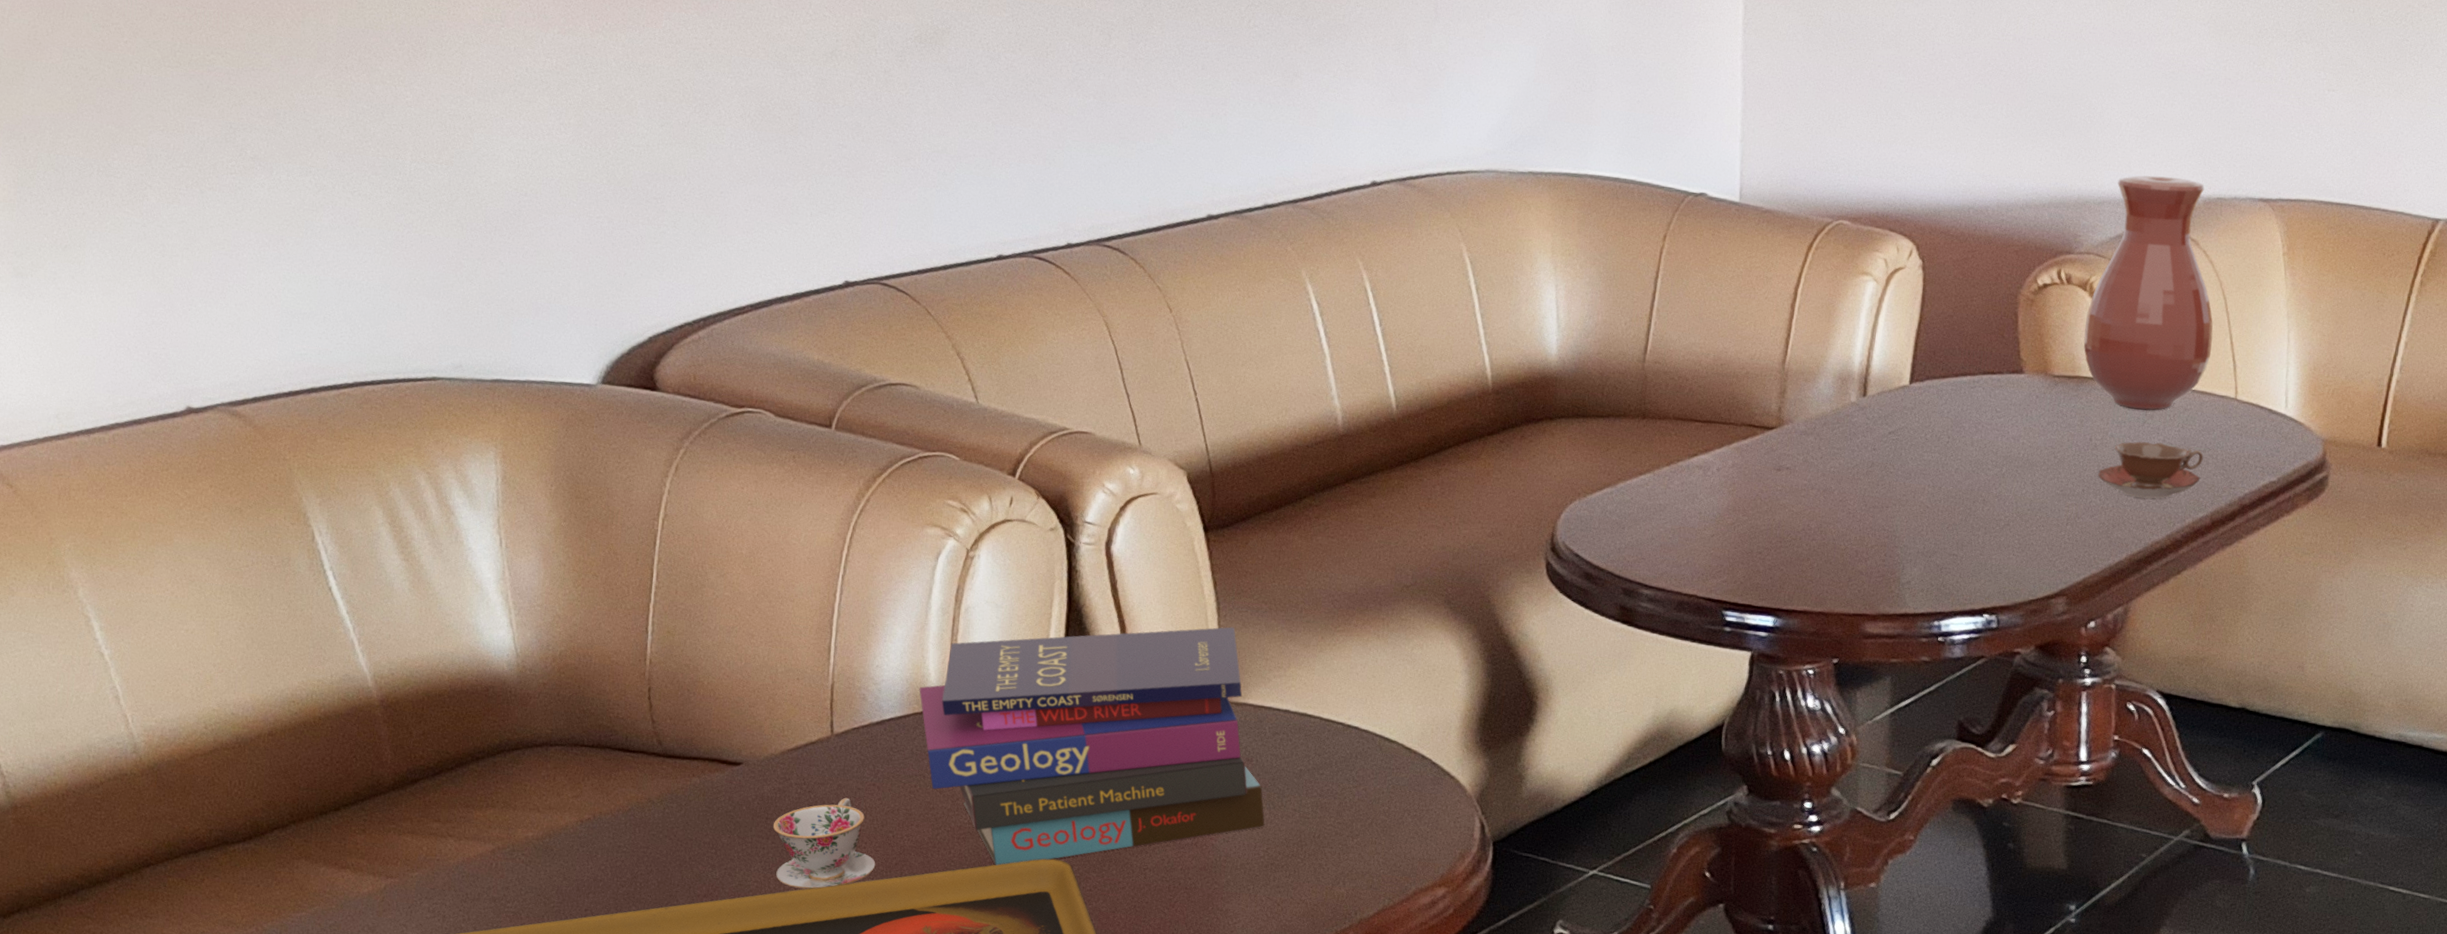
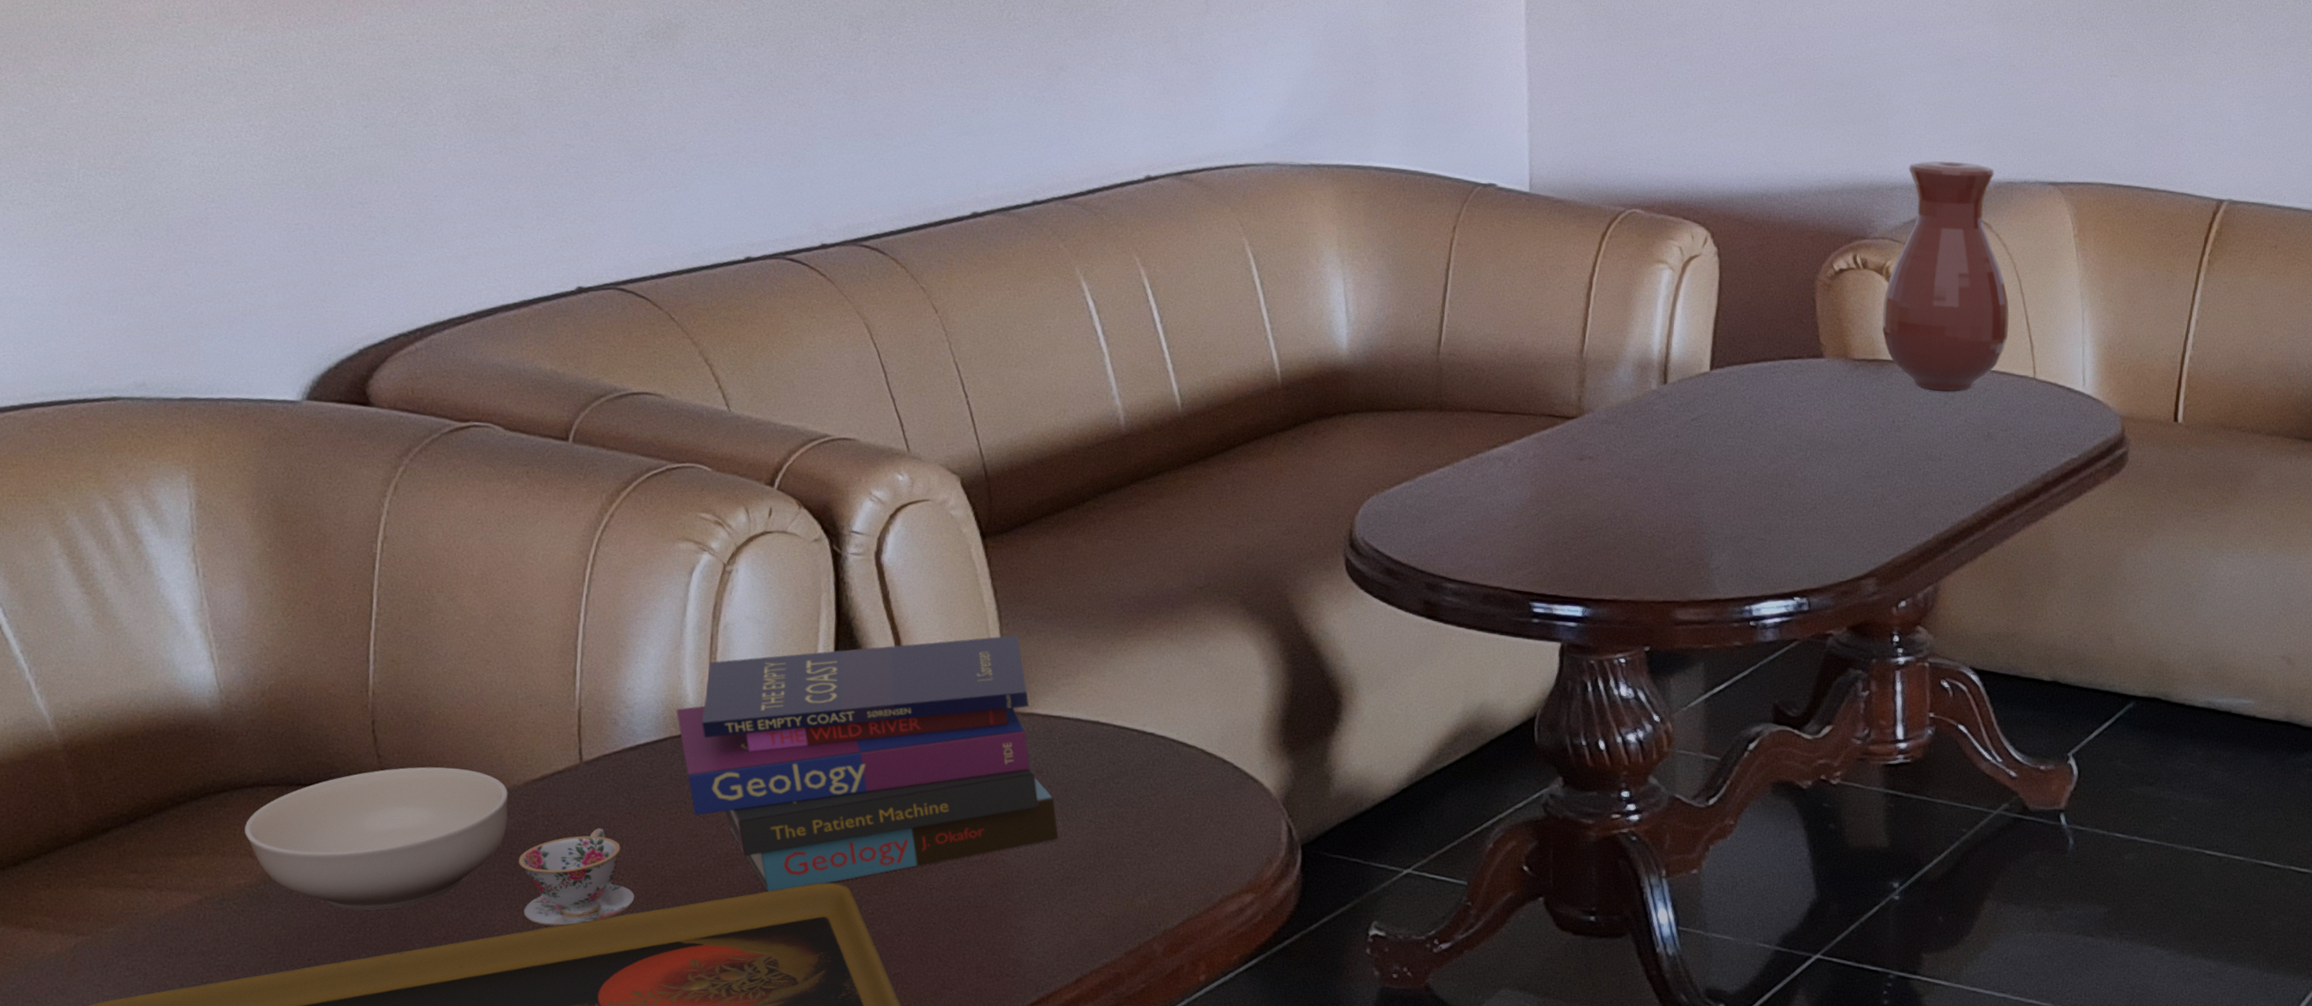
bowl: none [533,733,766,867] -> present [244,766,508,911]
teacup: present [2097,441,2204,499] -> none [1901,422,2005,479]

